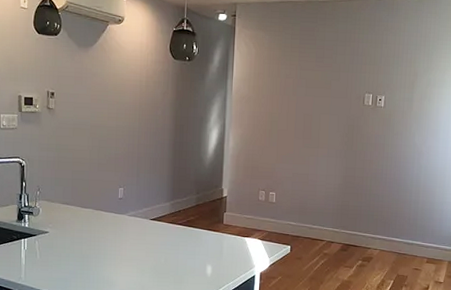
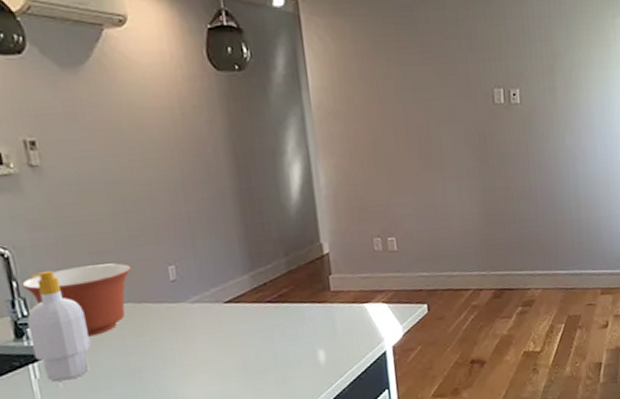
soap bottle: none [26,178,61,254] -> present [27,270,91,382]
mixing bowl: none [28,179,96,227] -> present [21,263,132,337]

